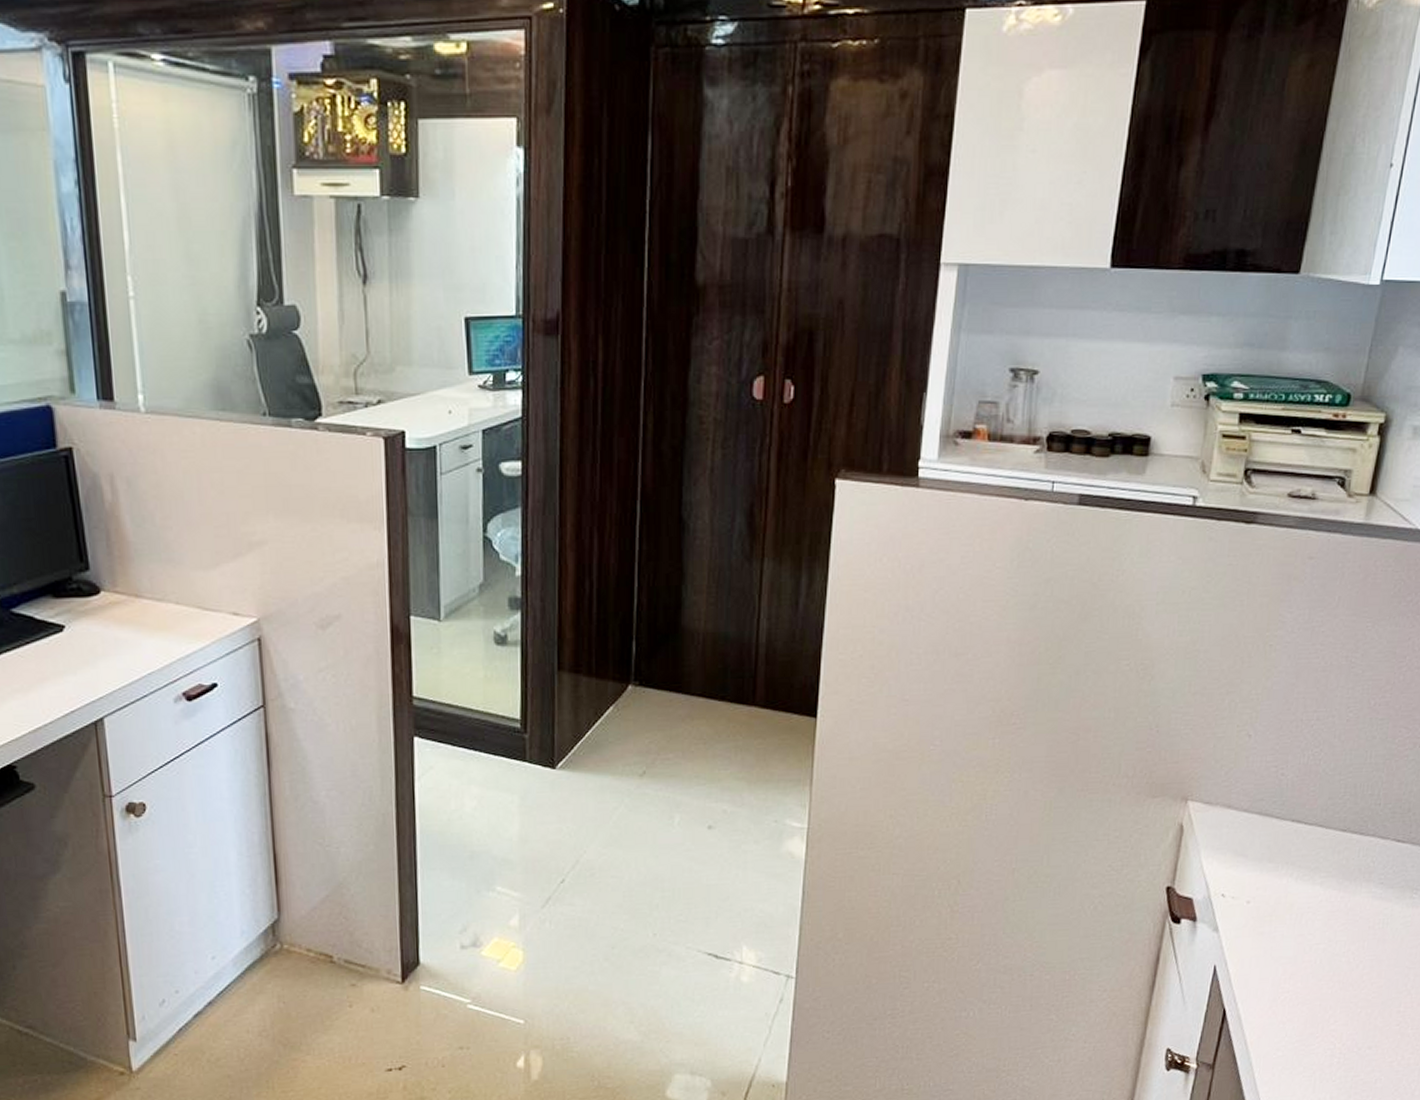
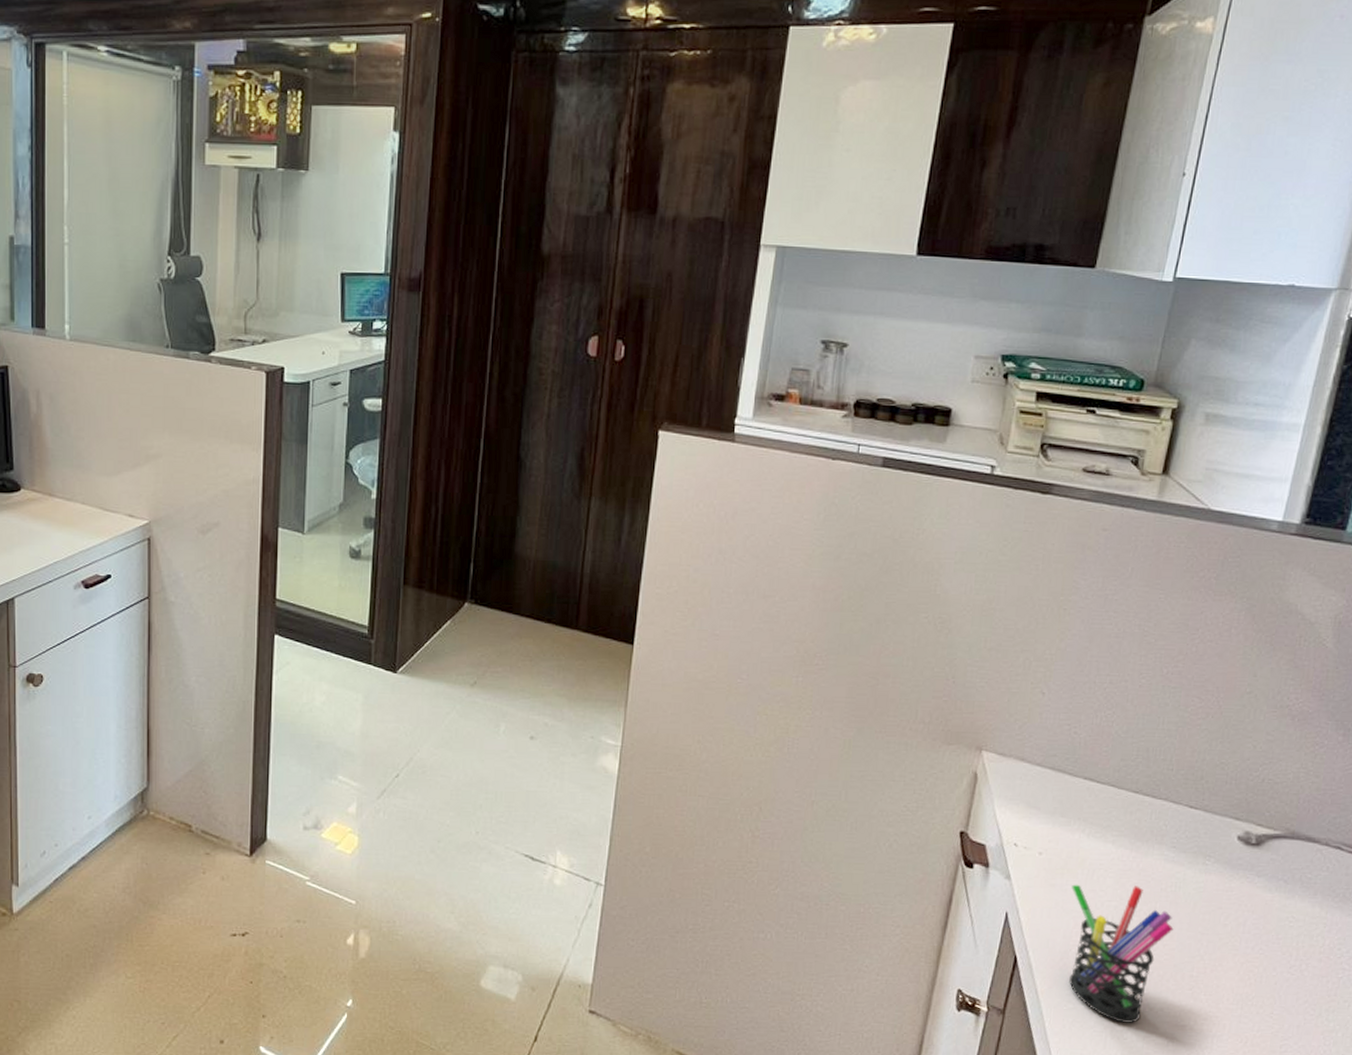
pen holder: none [1278,926,1381,1065] -> present [1069,884,1174,1023]

